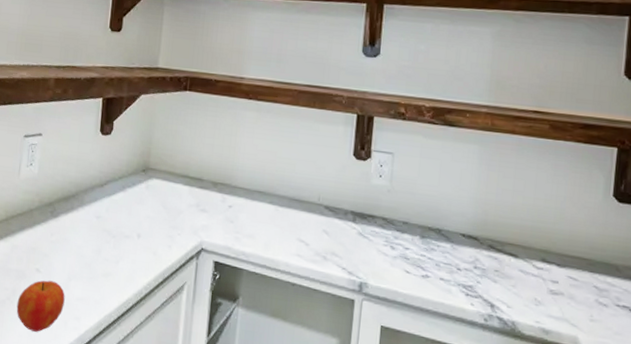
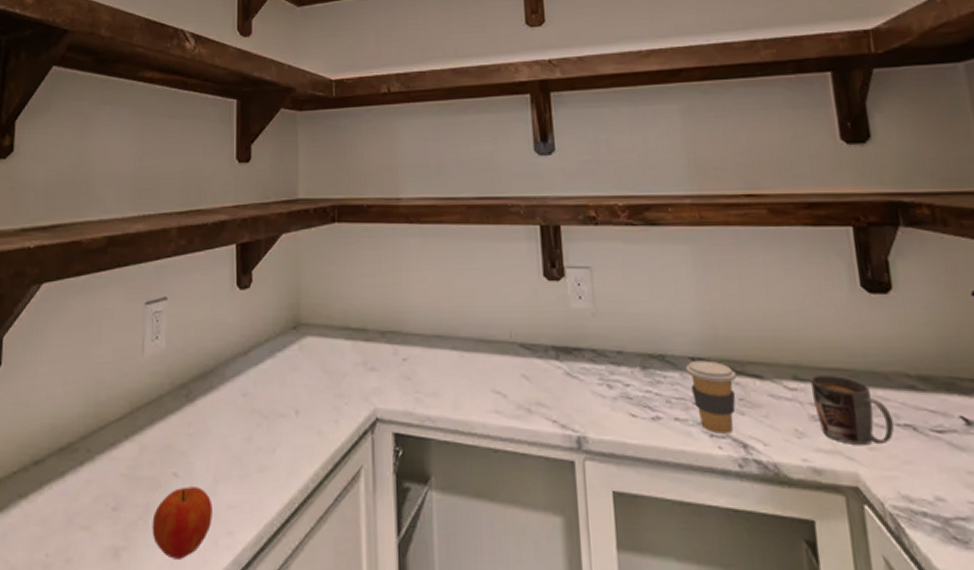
coffee cup: none [456,236,496,295] -> present [685,360,736,434]
mug: none [554,260,615,319] -> present [810,374,894,445]

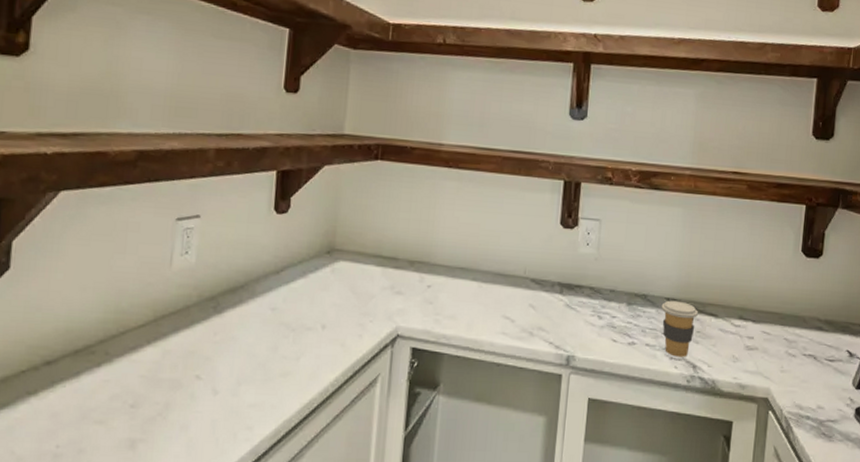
apple: present [152,486,212,559] -> none [170,388,234,450]
mug: present [810,374,894,445] -> none [750,316,802,369]

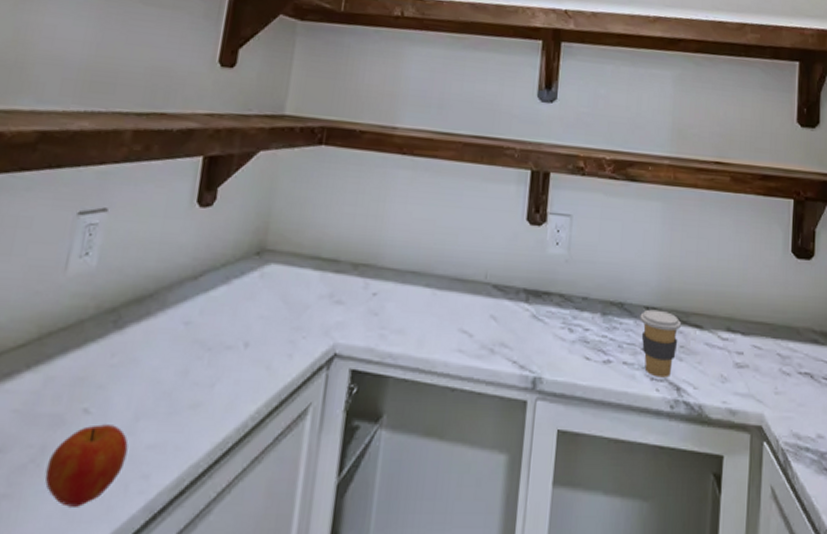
apple: none [170,388,234,450] -> present [44,424,128,507]

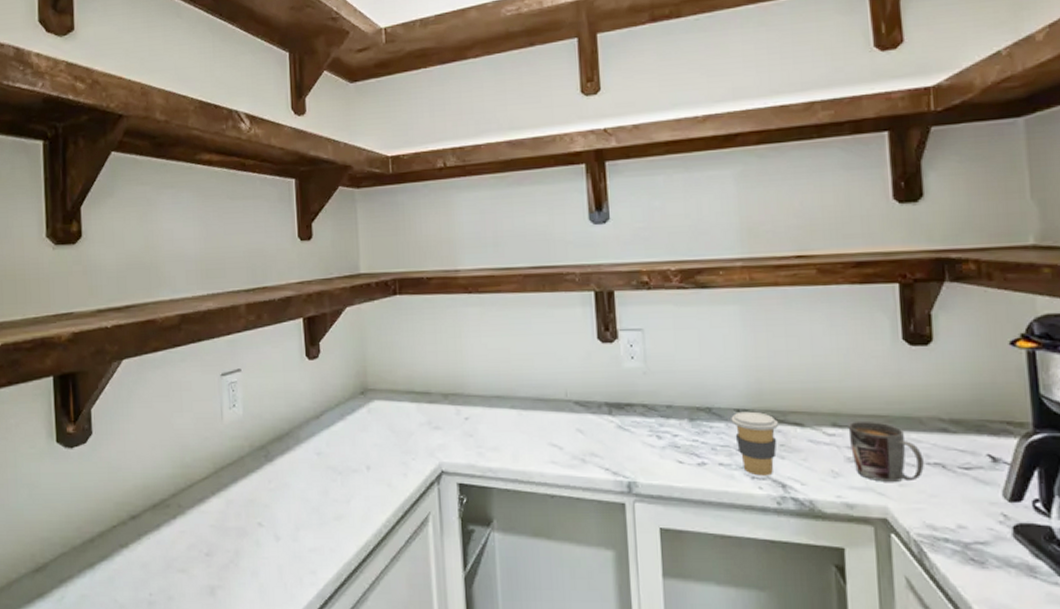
apple: present [44,424,128,507] -> none [242,534,296,595]
mug: none [739,327,797,390] -> present [848,420,924,482]

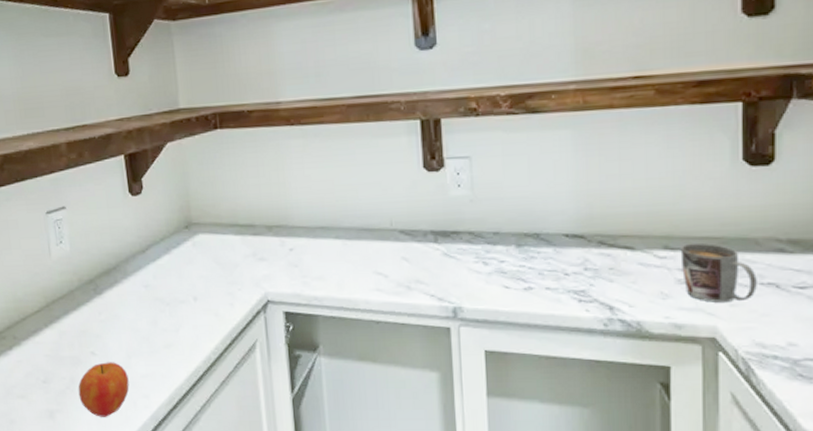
apple: none [242,534,296,595] -> present [78,362,130,417]
coffee cup: present [731,411,778,476] -> none [559,236,608,299]

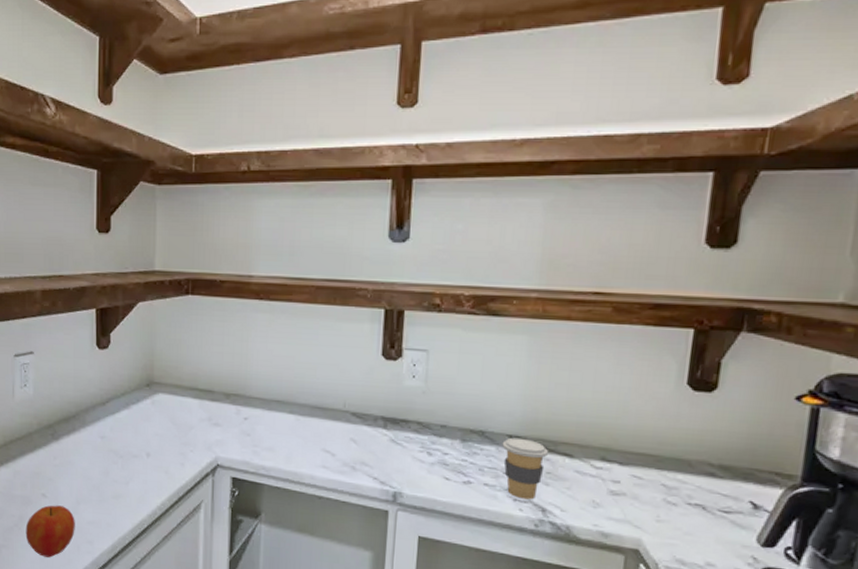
coffee cup: none [559,236,608,299] -> present [502,437,548,500]
mug: present [680,243,757,303] -> none [615,457,686,519]

